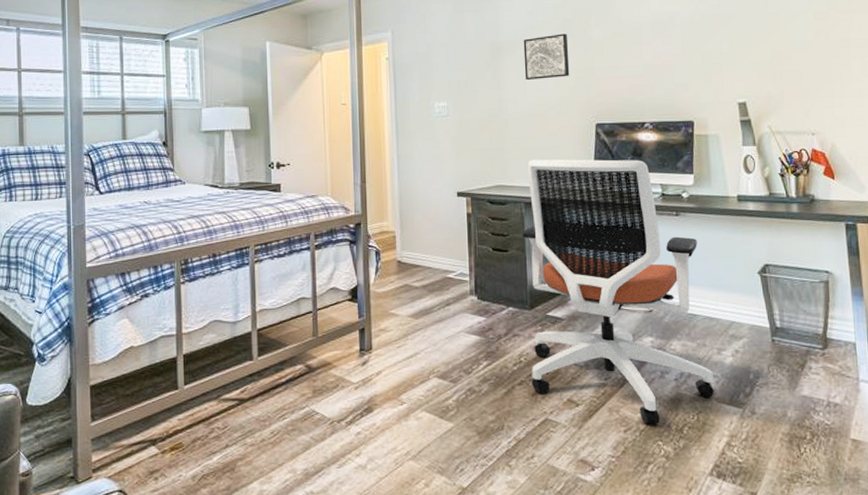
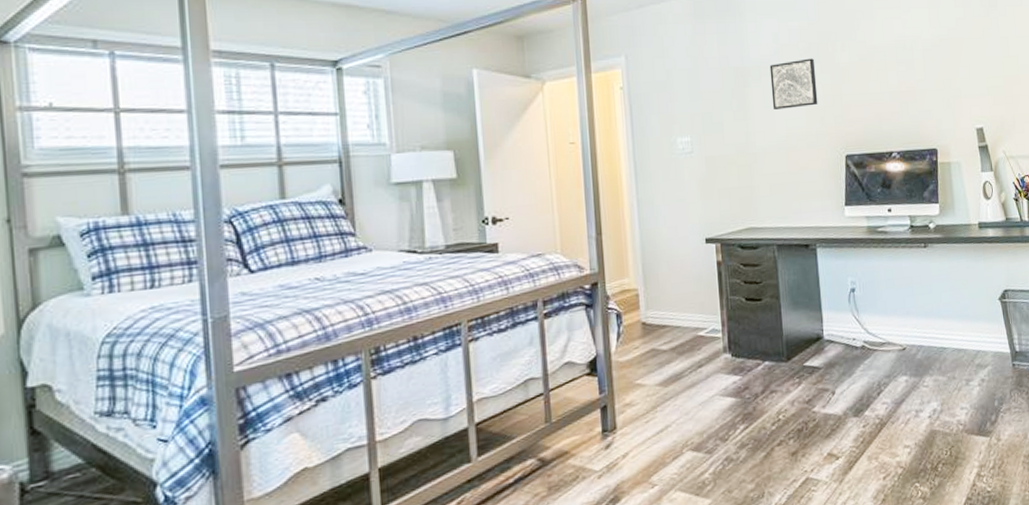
office chair: present [522,159,714,424] -> none [775,191,964,468]

